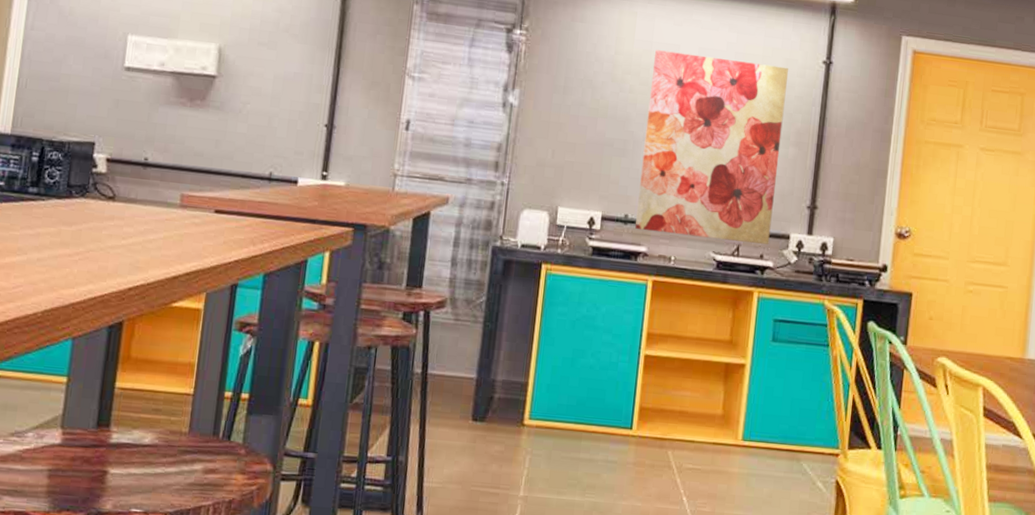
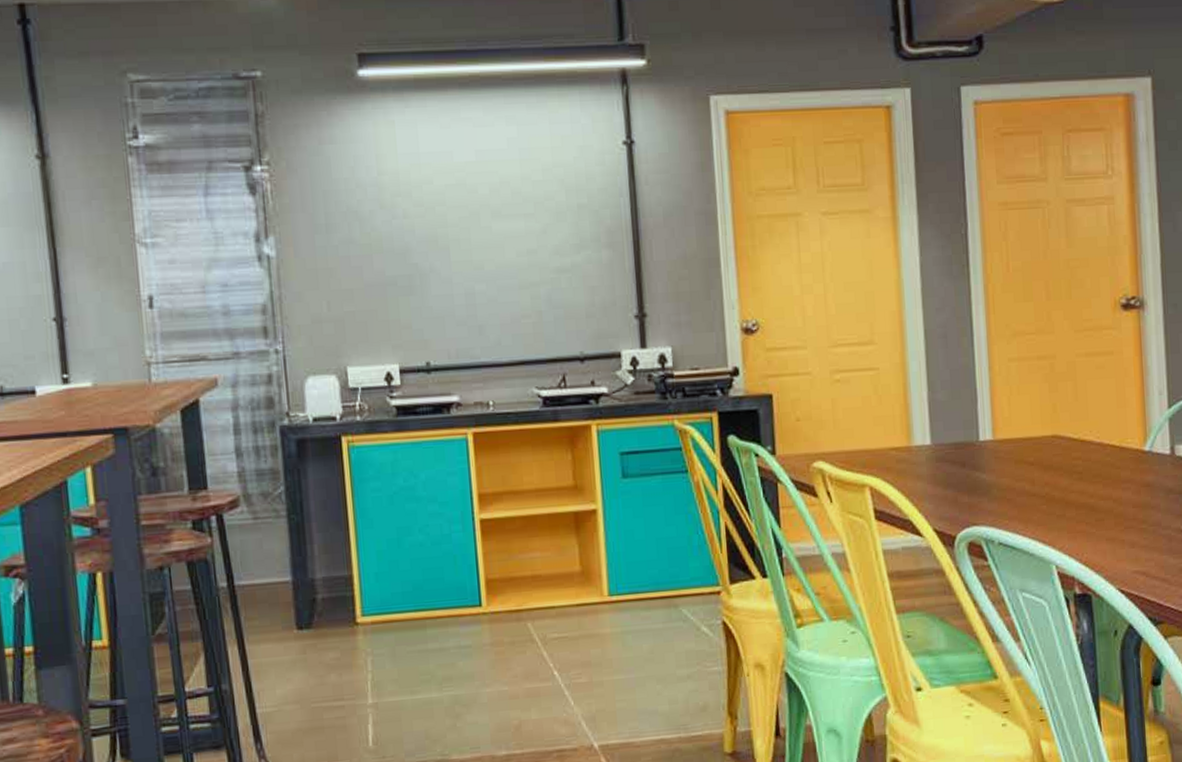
wall art: present [635,50,788,244] -> none [425,156,599,378]

